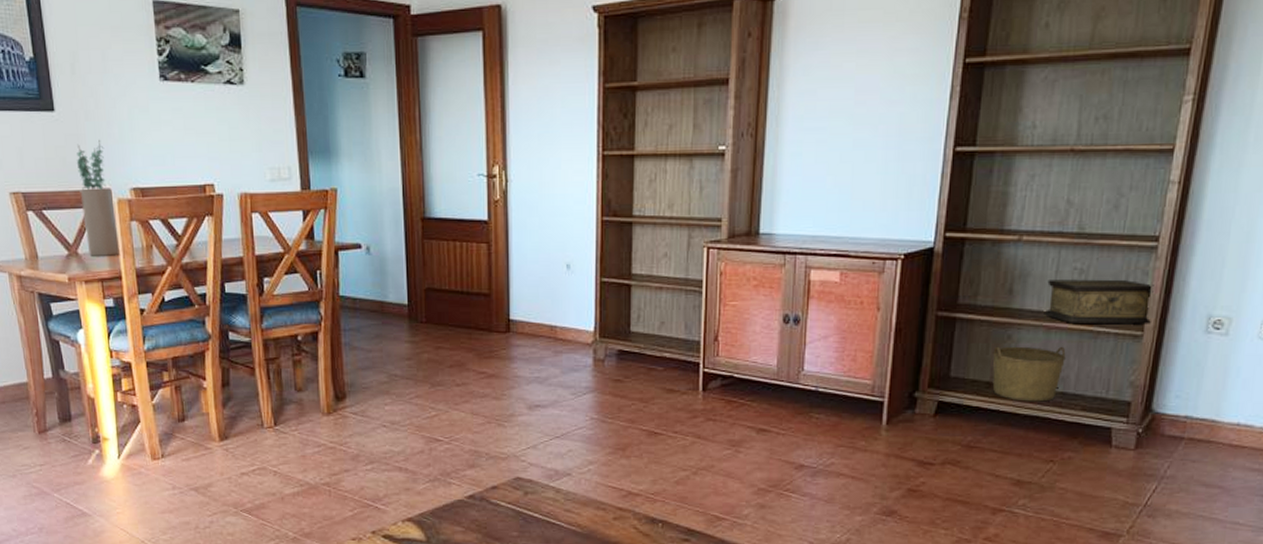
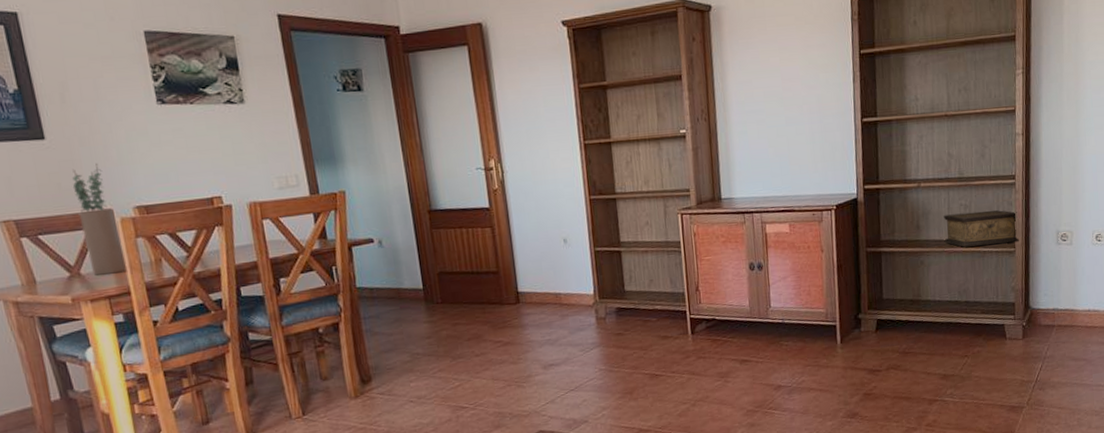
basket: present [992,346,1066,402] -> none [912,266,964,312]

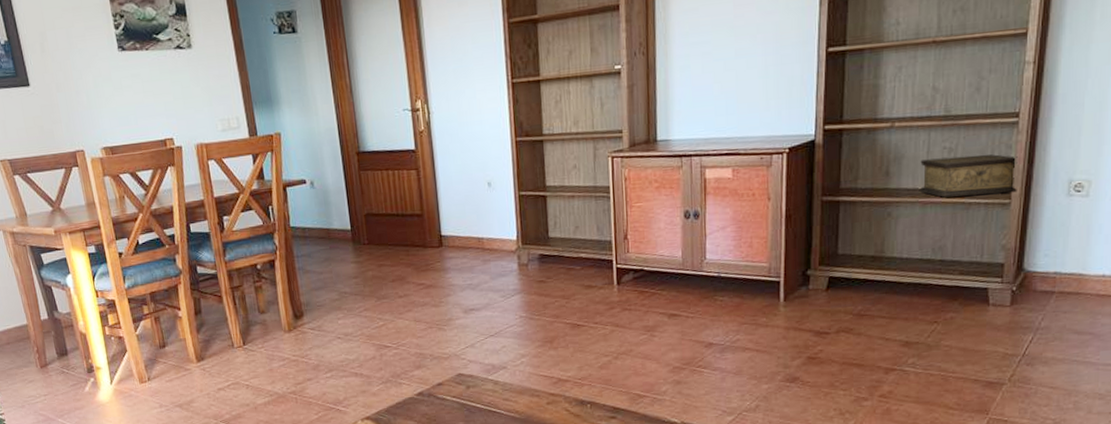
vase: present [72,162,128,277] -> none [52,107,98,211]

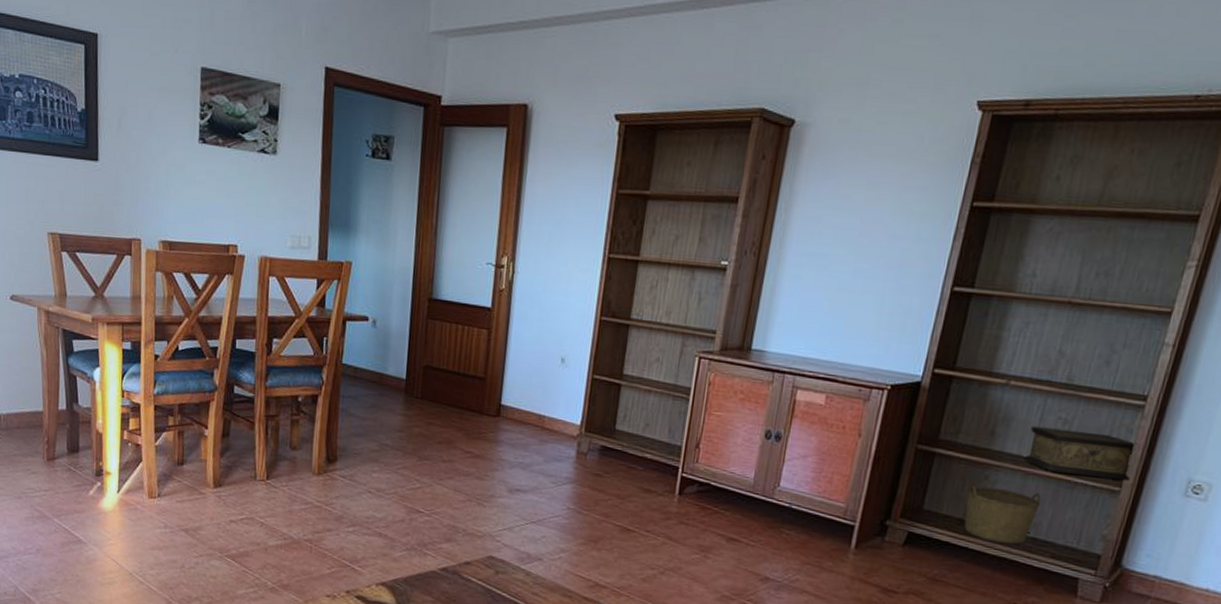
basket: none [875,219,942,271] -> present [964,485,1041,545]

